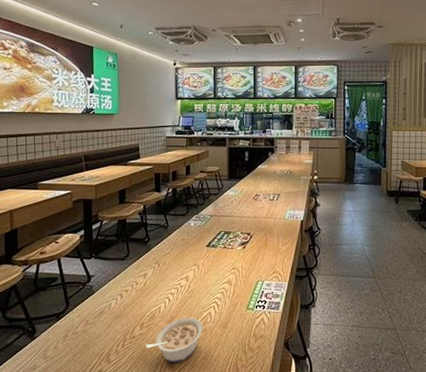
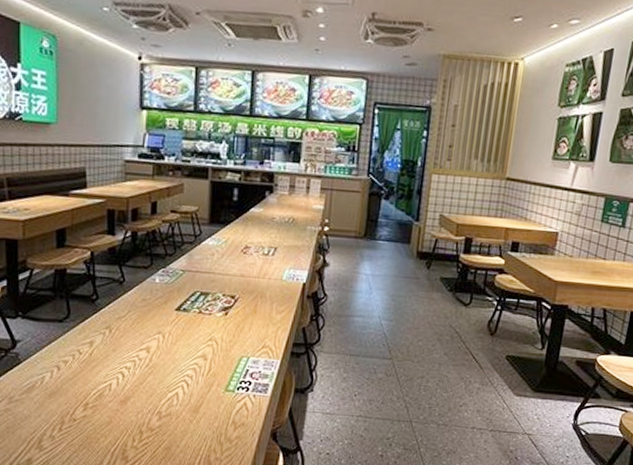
legume: present [146,317,203,362] -> none [91,398,167,452]

